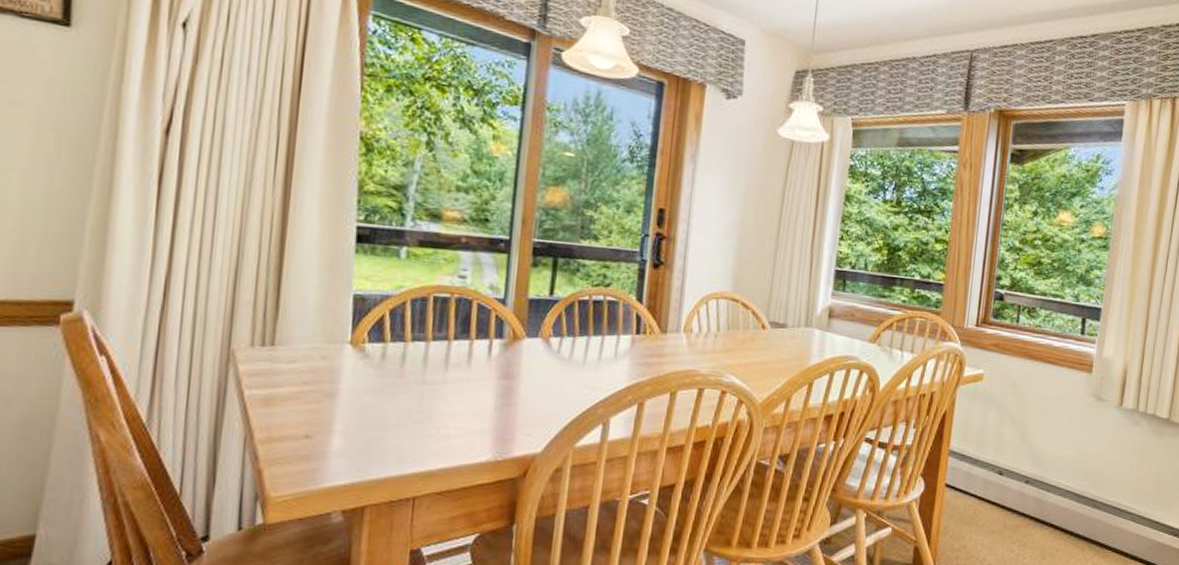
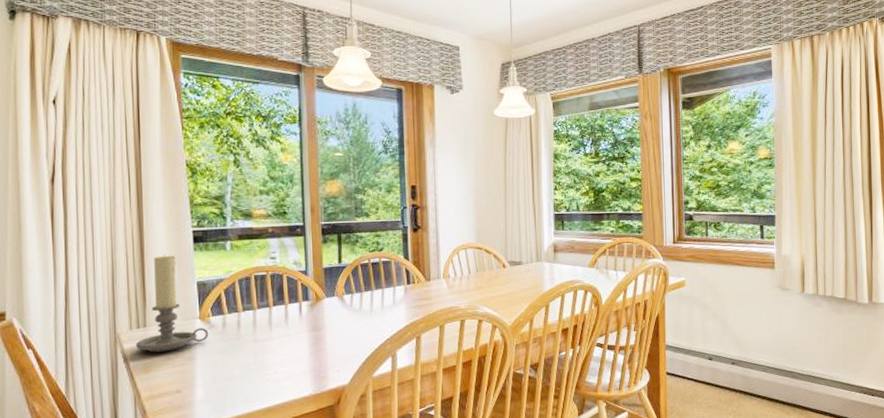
candle holder: none [256,252,361,382] -> present [136,254,209,353]

